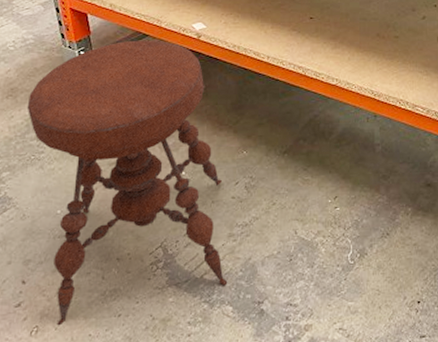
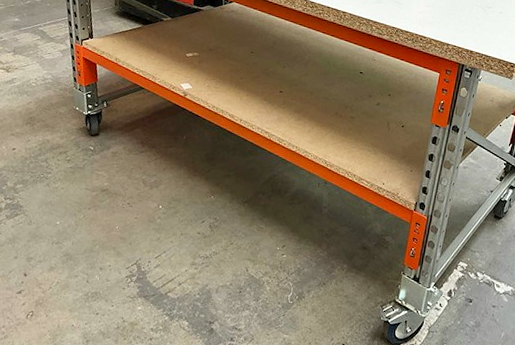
stool: present [27,40,228,326] -> none [41,90,191,314]

